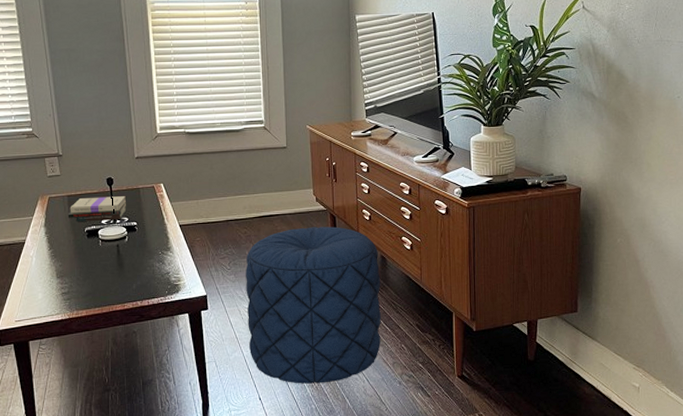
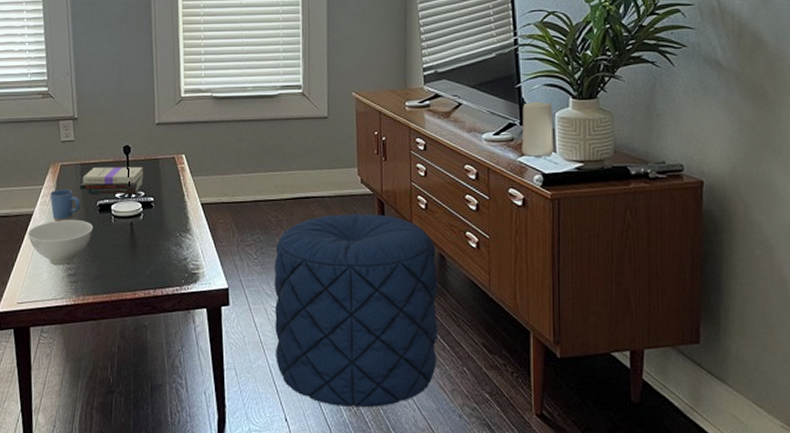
bowl: none [21,244,83,286] -> present [27,219,94,266]
mug: none [40,218,70,246] -> present [50,189,81,220]
candle: none [445,129,470,174] -> present [521,101,554,157]

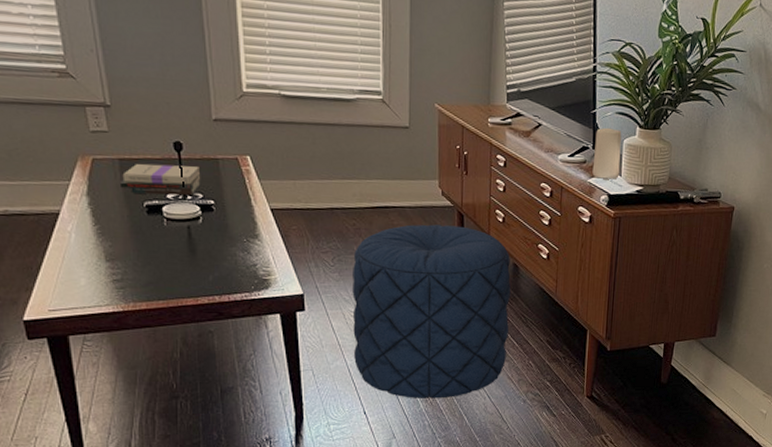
bowl: present [27,219,94,266] -> none [54,220,141,271]
mug: present [50,189,81,220] -> none [80,186,123,221]

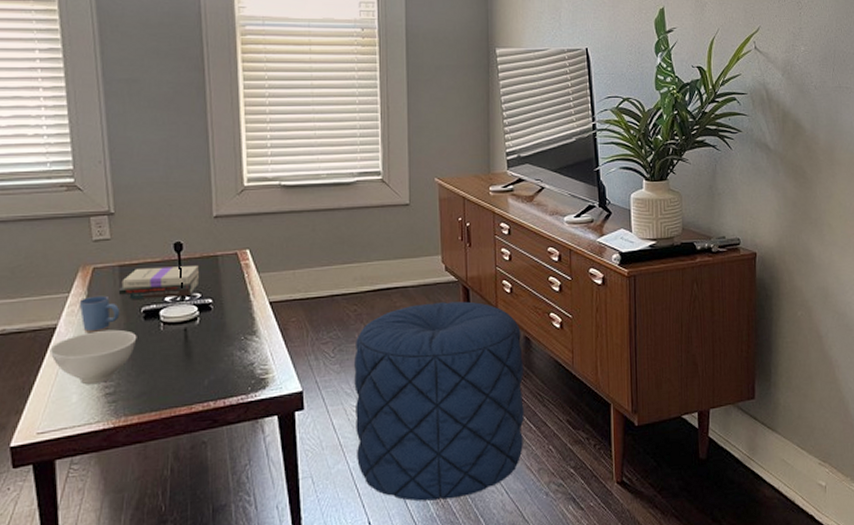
bowl: none [54,220,141,271] -> present [49,329,137,385]
mug: none [80,186,123,221] -> present [79,295,120,332]
candle: present [592,127,622,180] -> none [600,184,630,237]

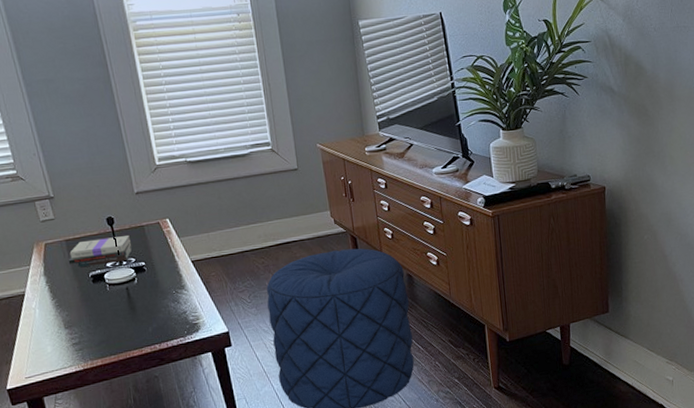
bowl: present [49,329,137,385] -> none [22,292,90,338]
mug: present [79,295,120,332] -> none [39,265,73,296]

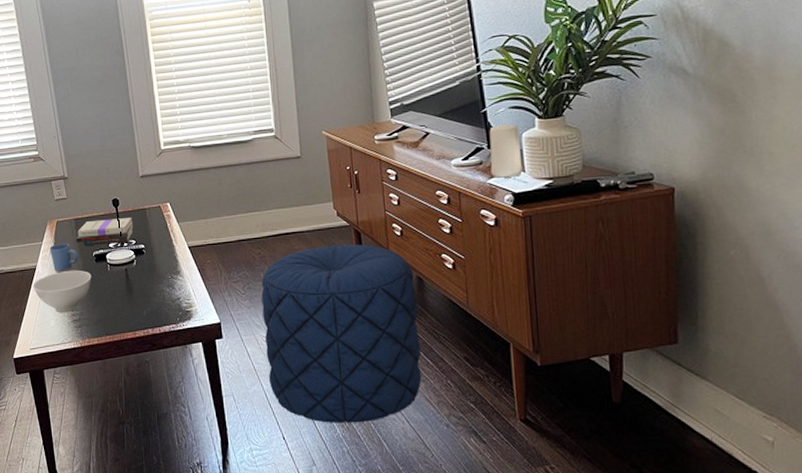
bowl: none [22,292,90,338] -> present [33,270,92,313]
mug: none [39,265,73,296] -> present [49,243,79,272]
candle: none [463,135,491,183] -> present [489,124,523,178]

